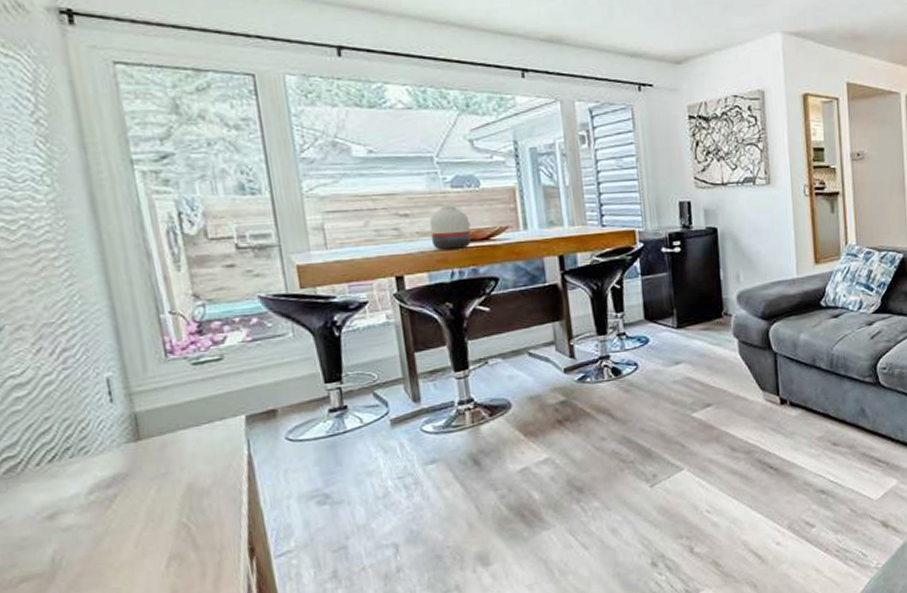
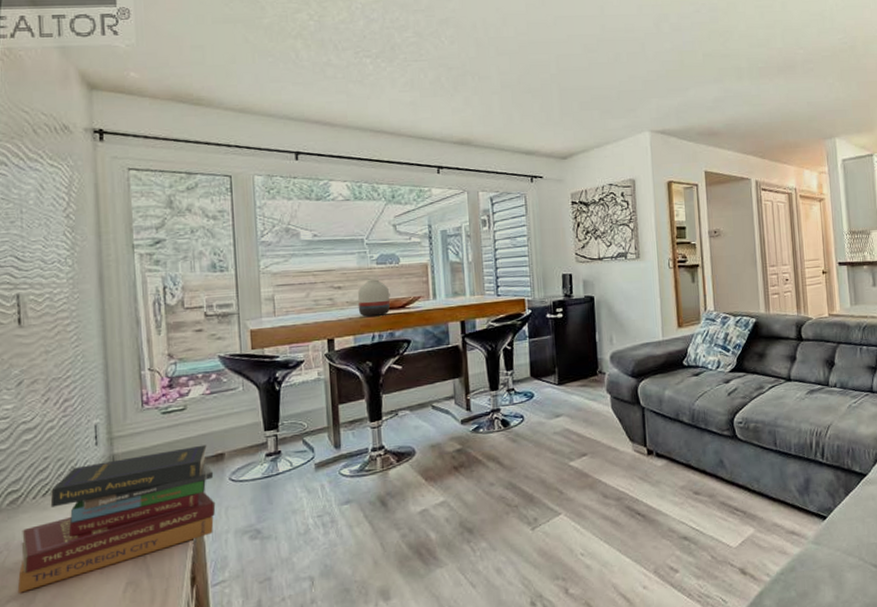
books: none [27,400,272,573] -> present [17,444,216,593]

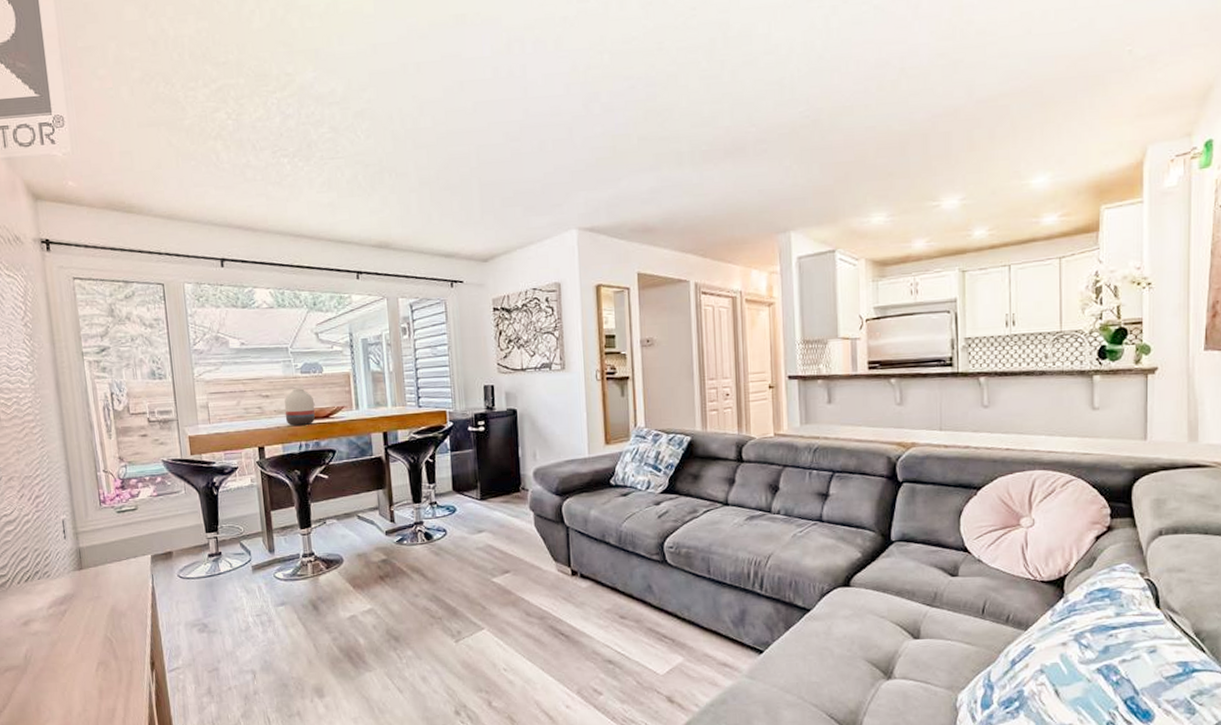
books: present [17,444,216,593] -> none [11,543,168,665]

